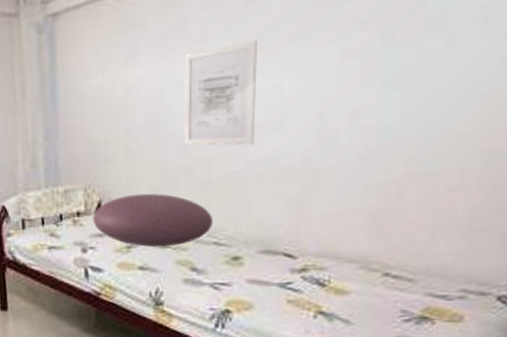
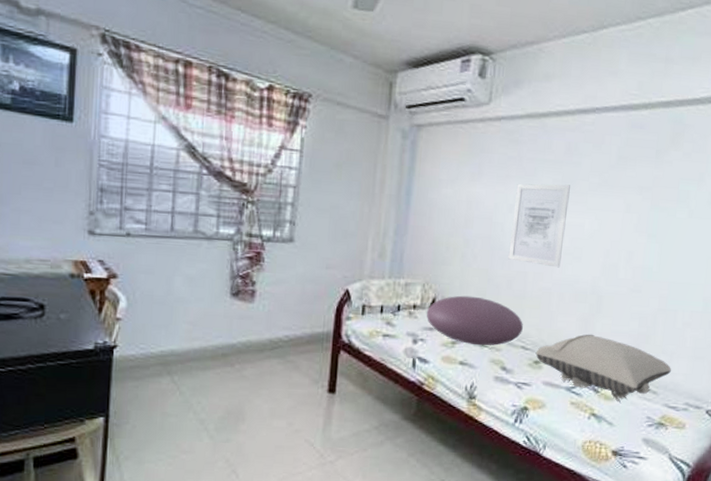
pillow: none [233,217,434,295] -> present [535,334,671,401]

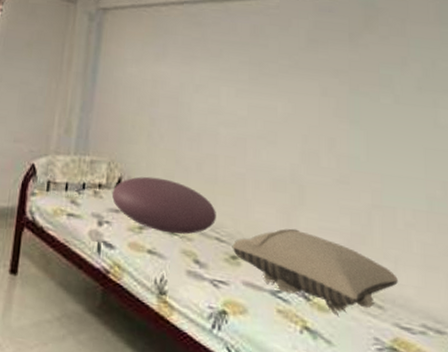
wall art: present [508,183,570,268] -> none [196,64,259,152]

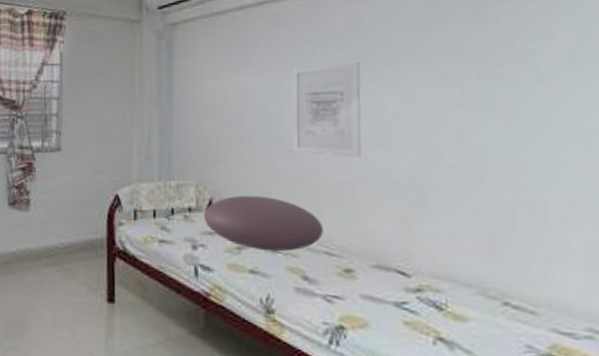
wall art: none [196,64,259,152] -> present [291,62,362,158]
pillow: present [232,228,398,314] -> none [344,235,553,323]

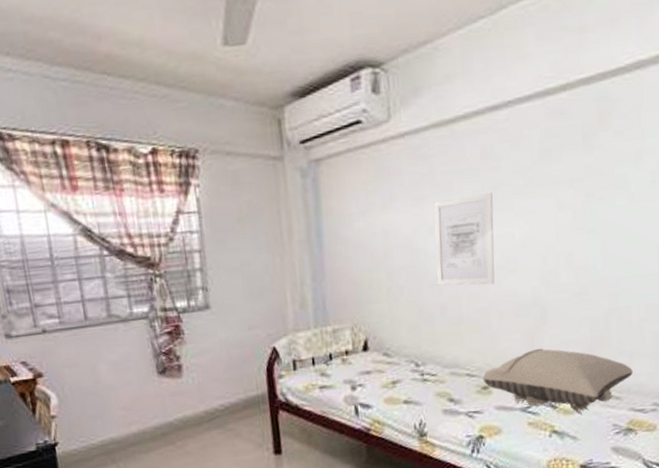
cushion: present [203,195,323,252] -> none [360,330,465,381]
pillow: none [344,235,553,323] -> present [482,348,633,414]

